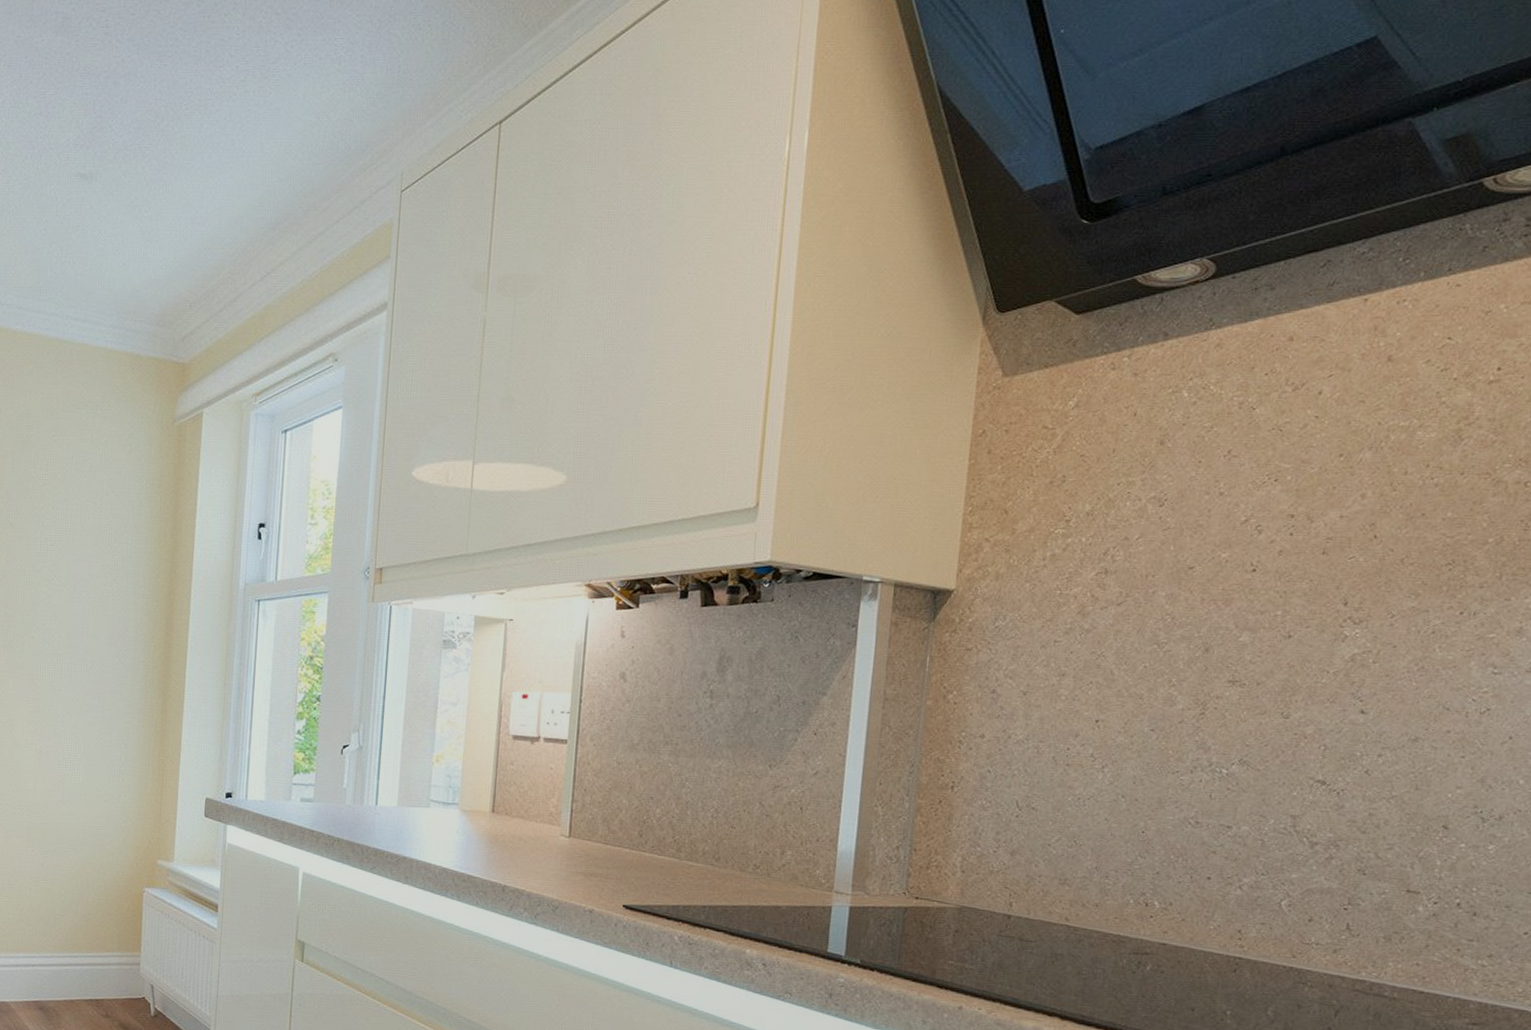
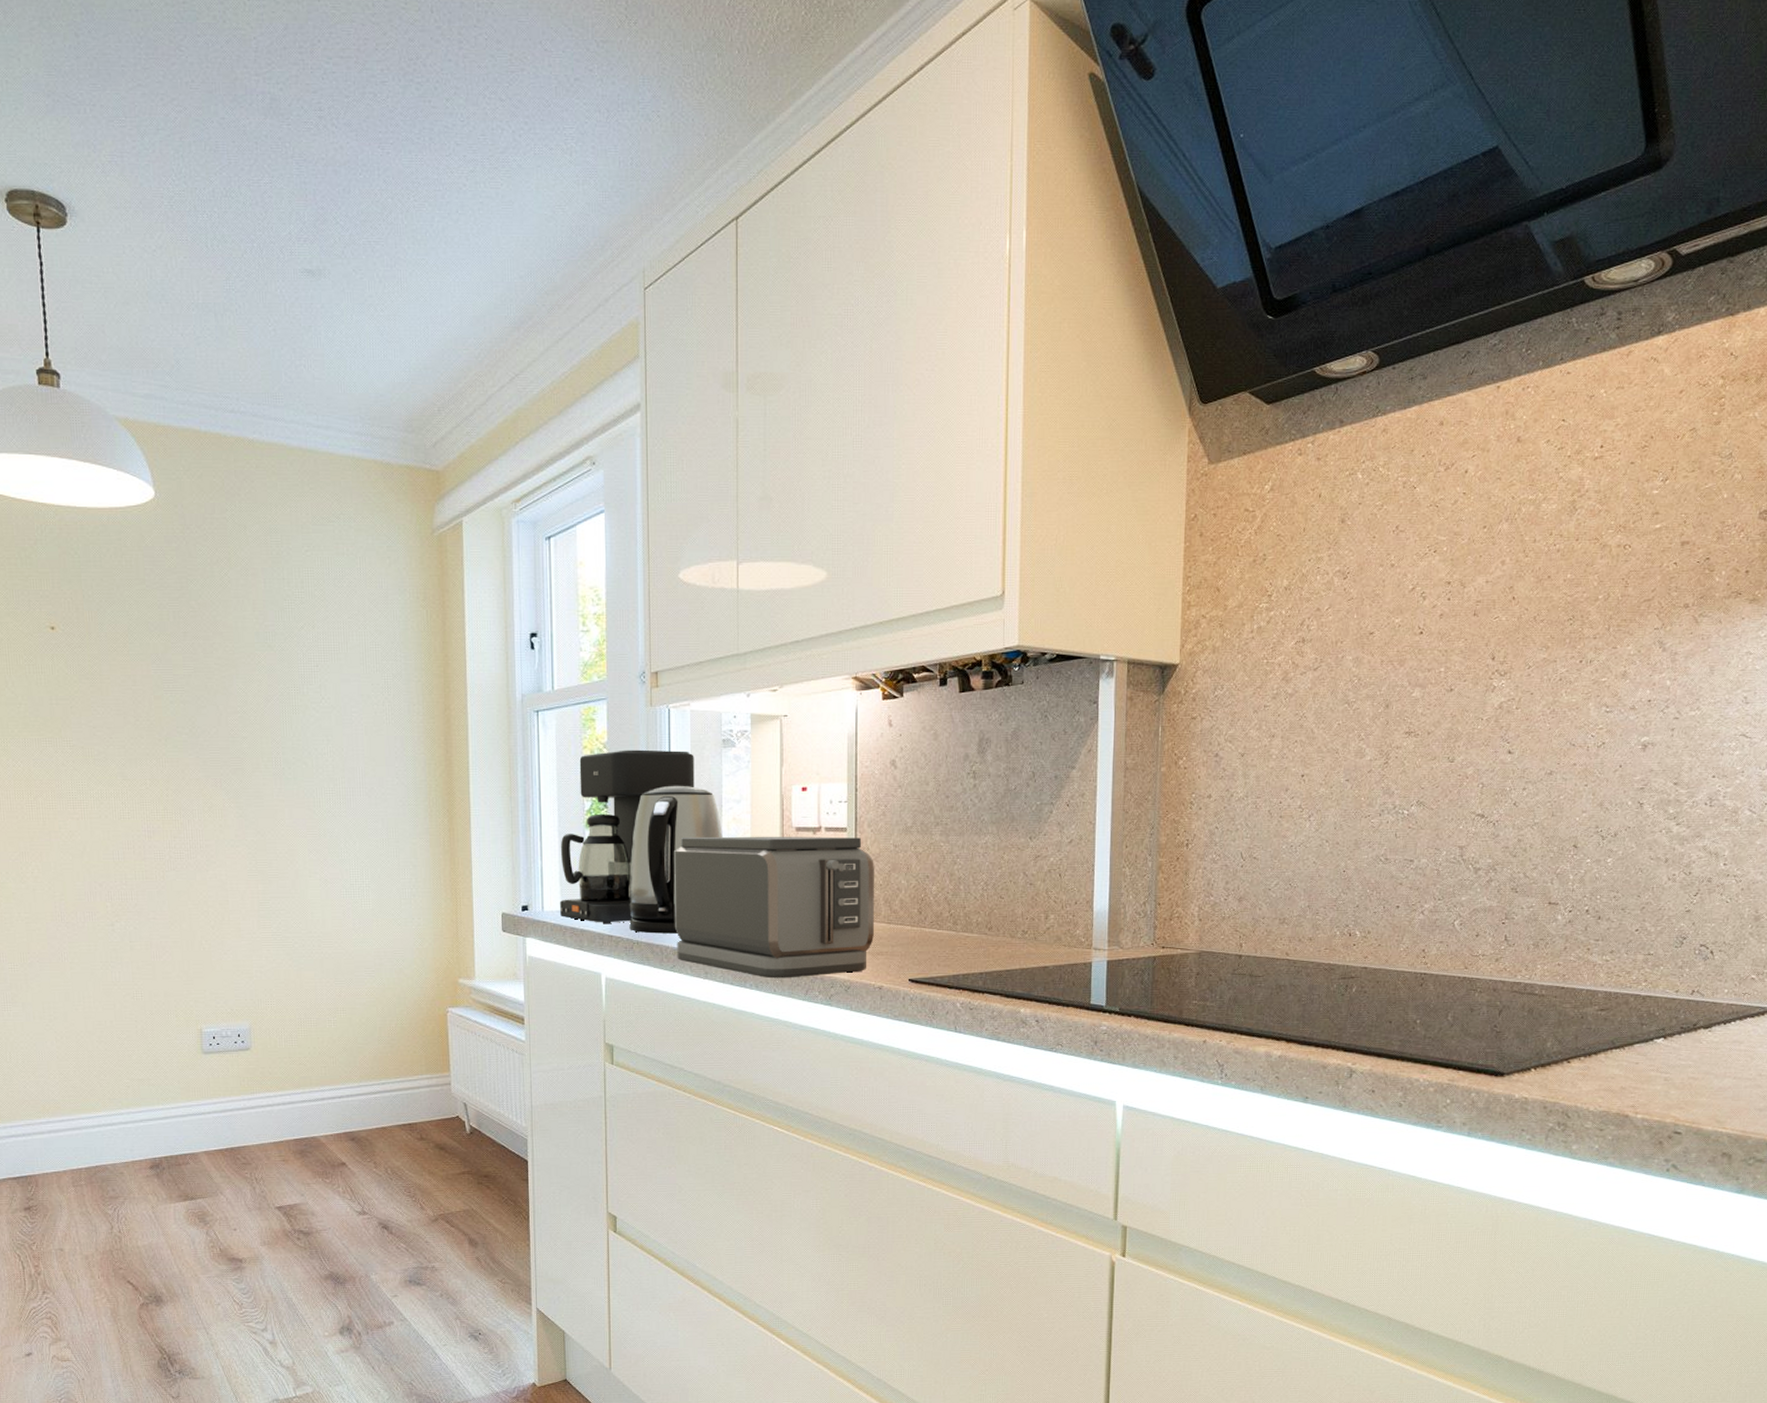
coffee maker: none [263,644,413,818] -> present [560,749,695,923]
kettle: none [331,682,436,834] -> present [629,785,723,934]
toaster: none [377,737,595,893] -> present [673,836,874,979]

